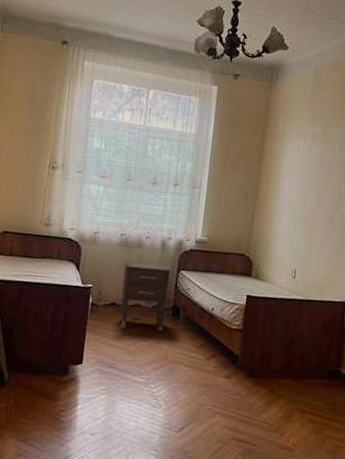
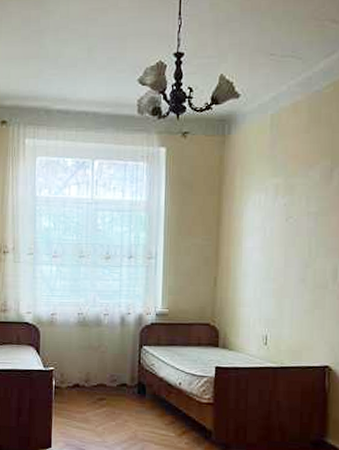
nightstand: present [119,260,171,331] -> none [84,340,132,410]

